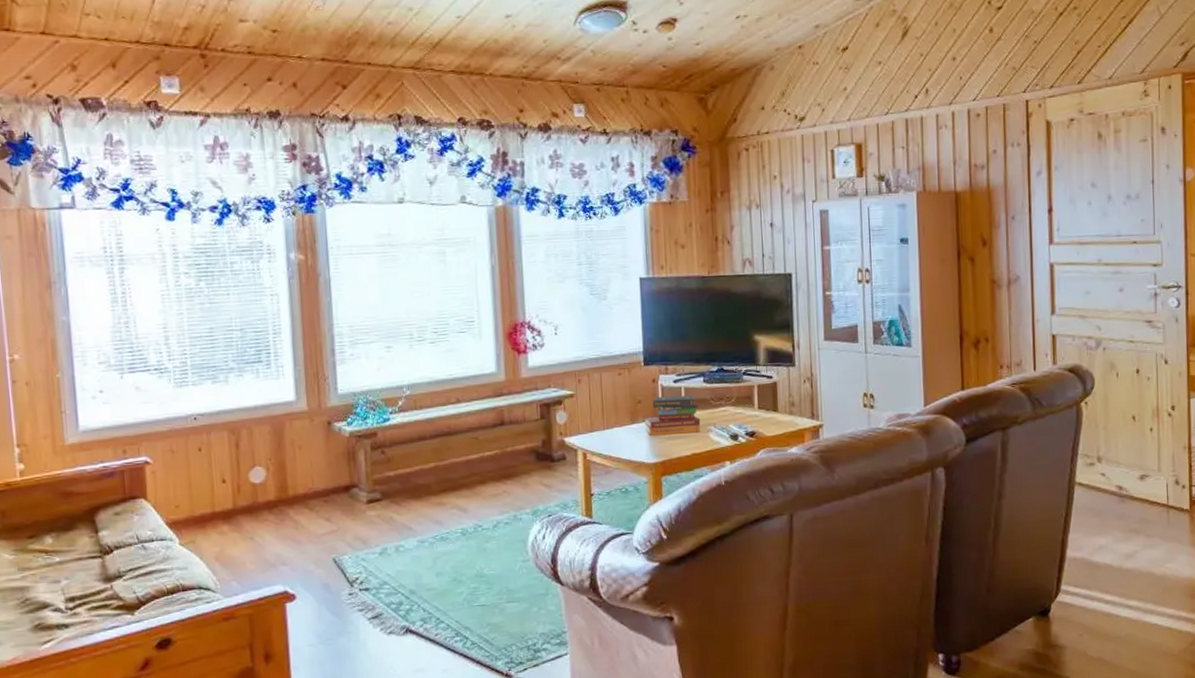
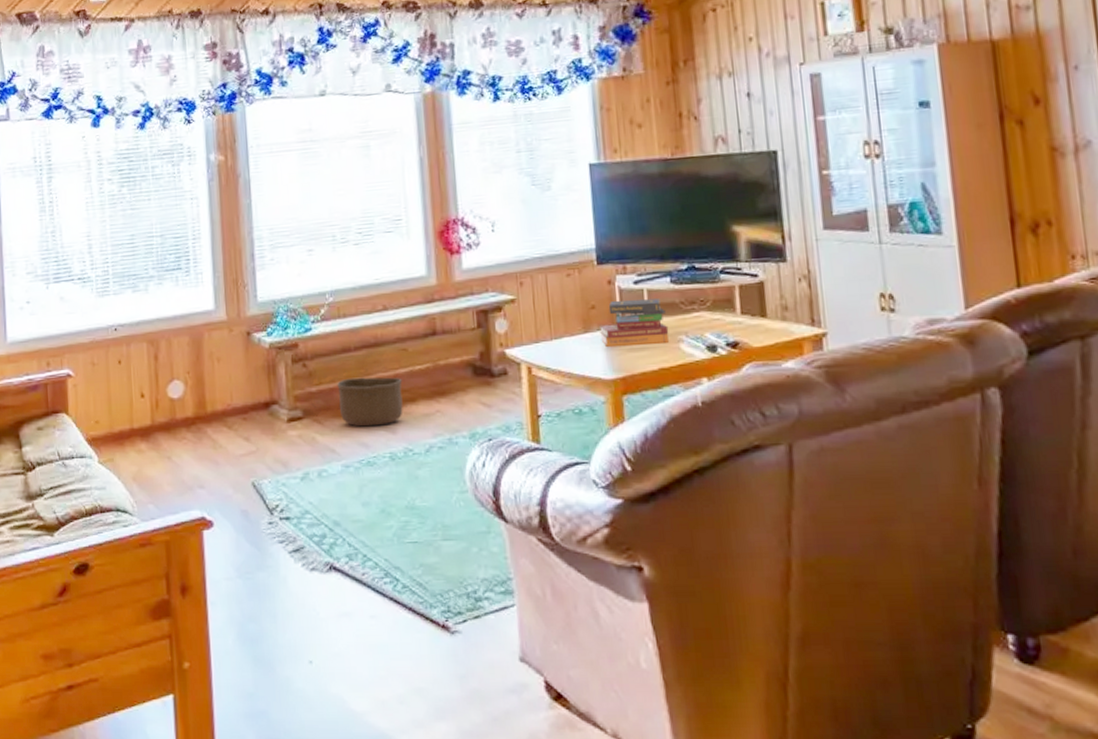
basket: none [413,462,474,507] -> present [337,377,403,427]

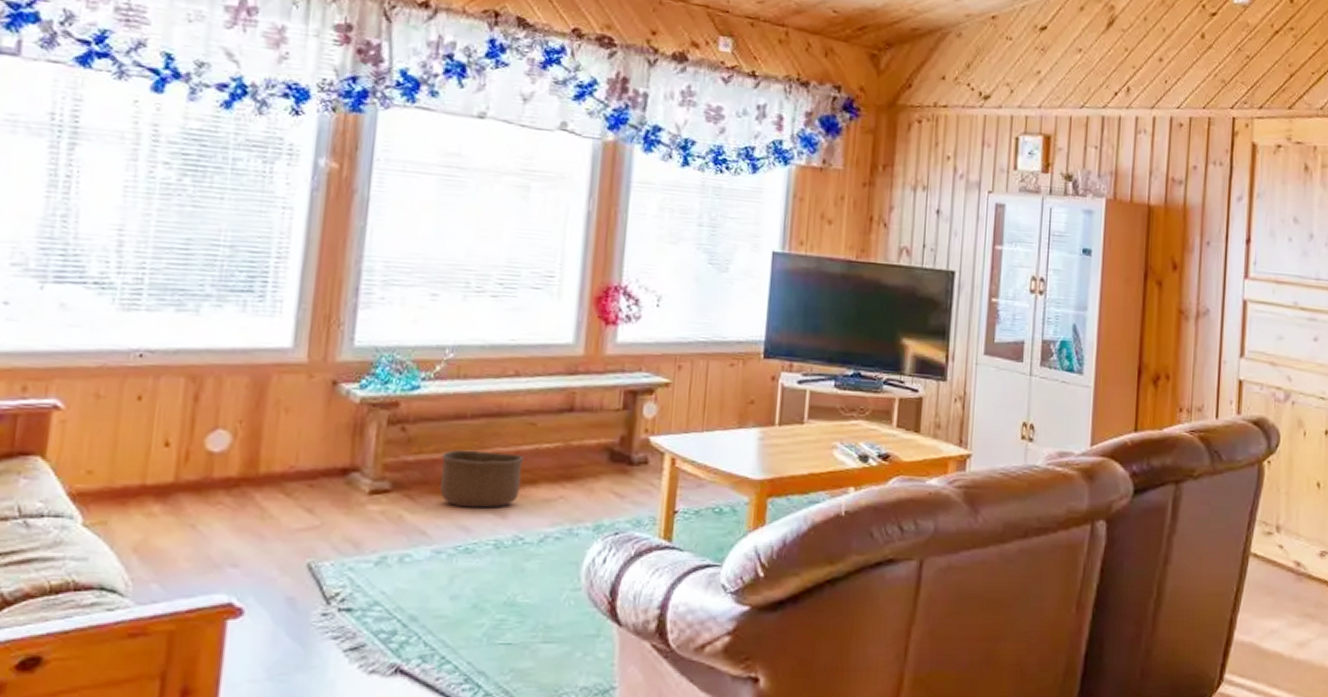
books: present [599,299,669,347] -> none [754,397,825,448]

